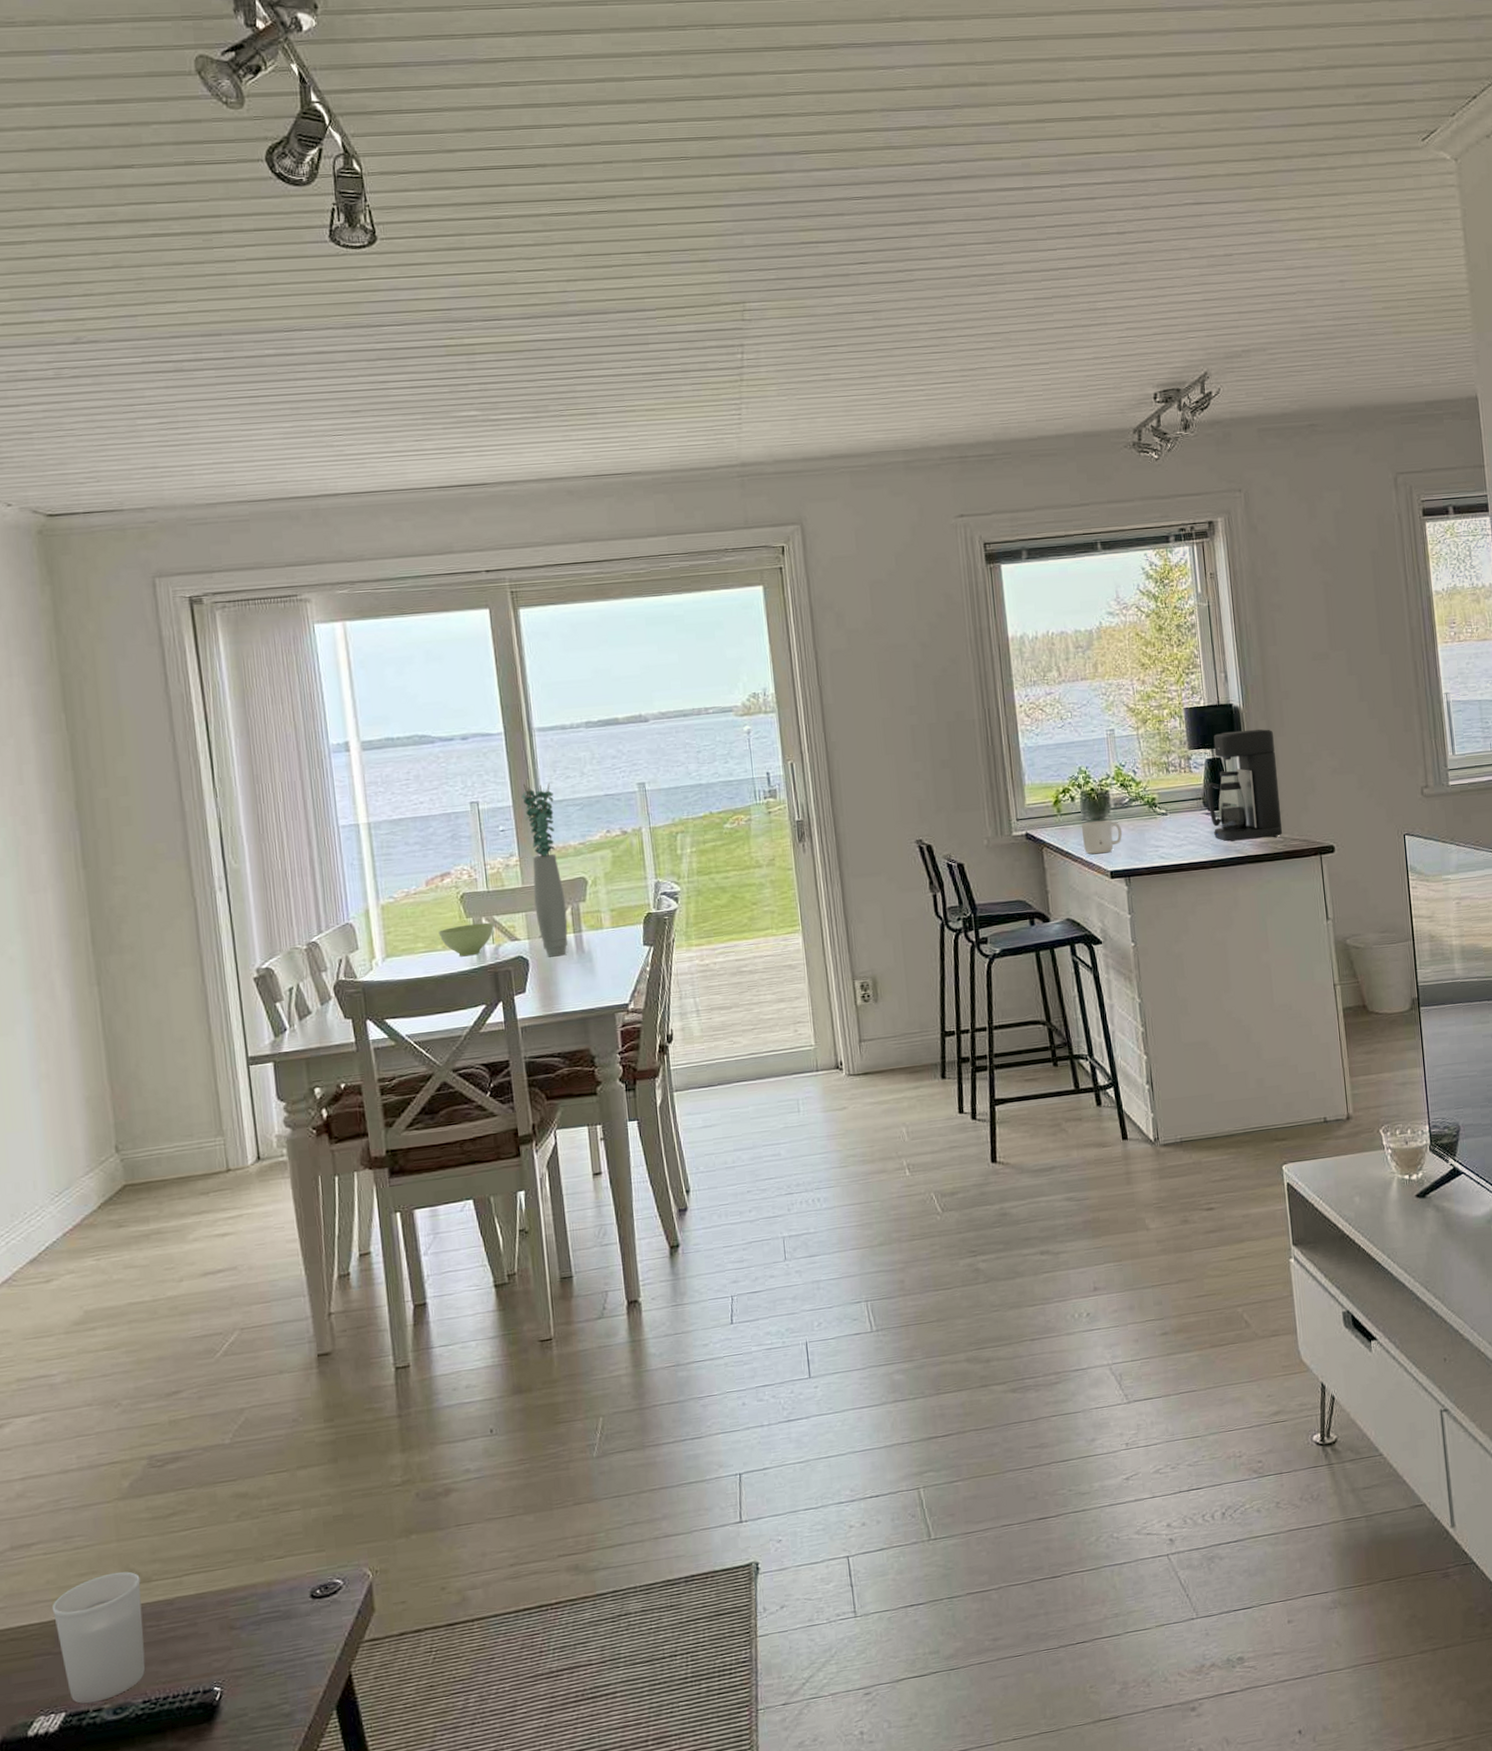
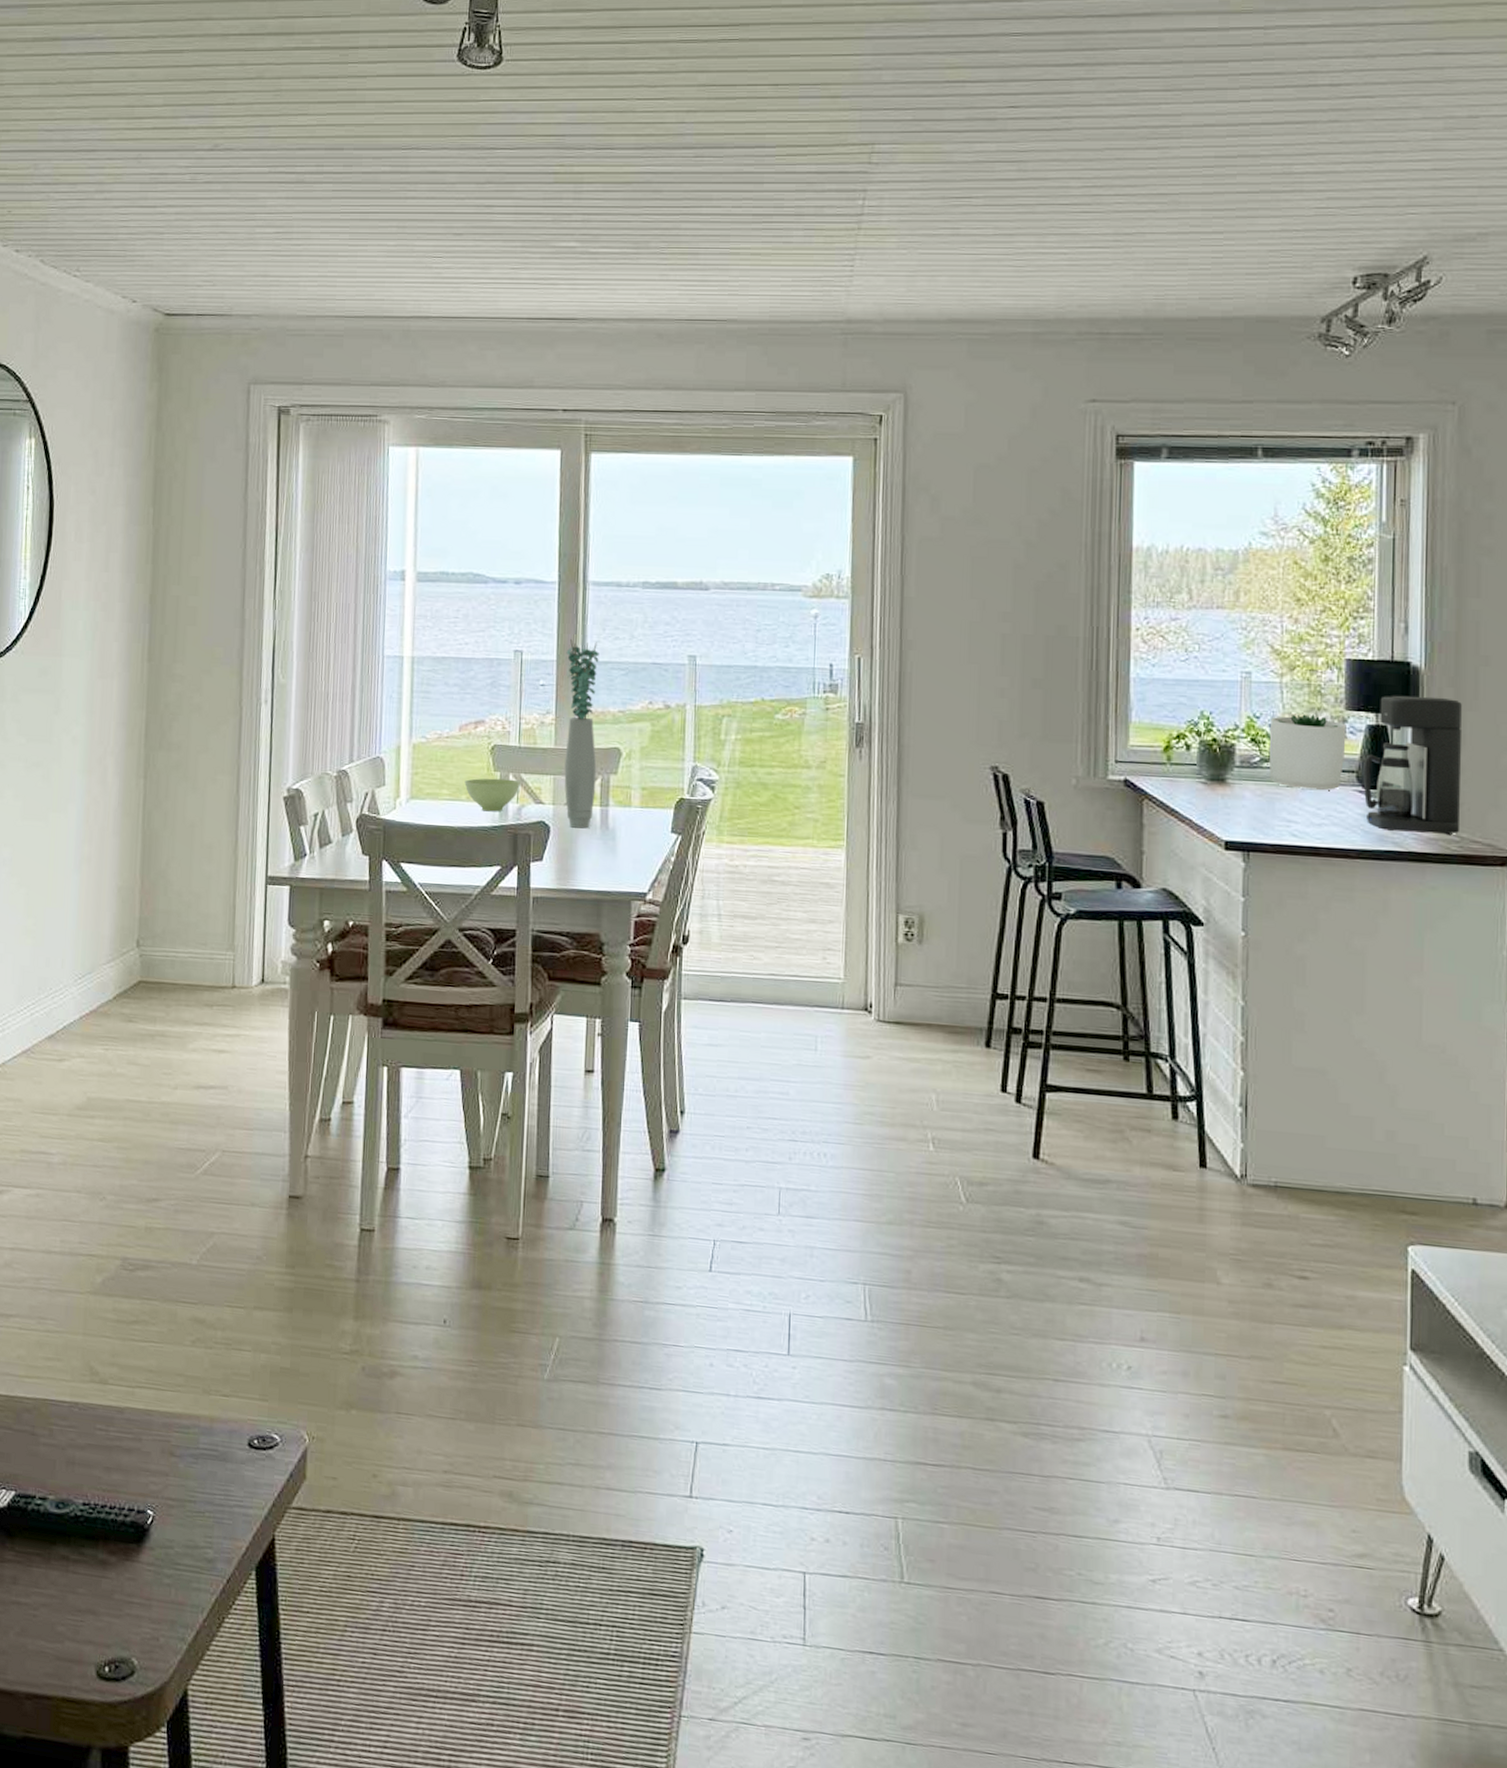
candle holder: present [52,1571,146,1704] -> none [18,1365,98,1491]
mug: present [1081,820,1123,854] -> none [1194,777,1247,819]
planter: none [1133,757,1193,819] -> present [1268,714,1346,790]

